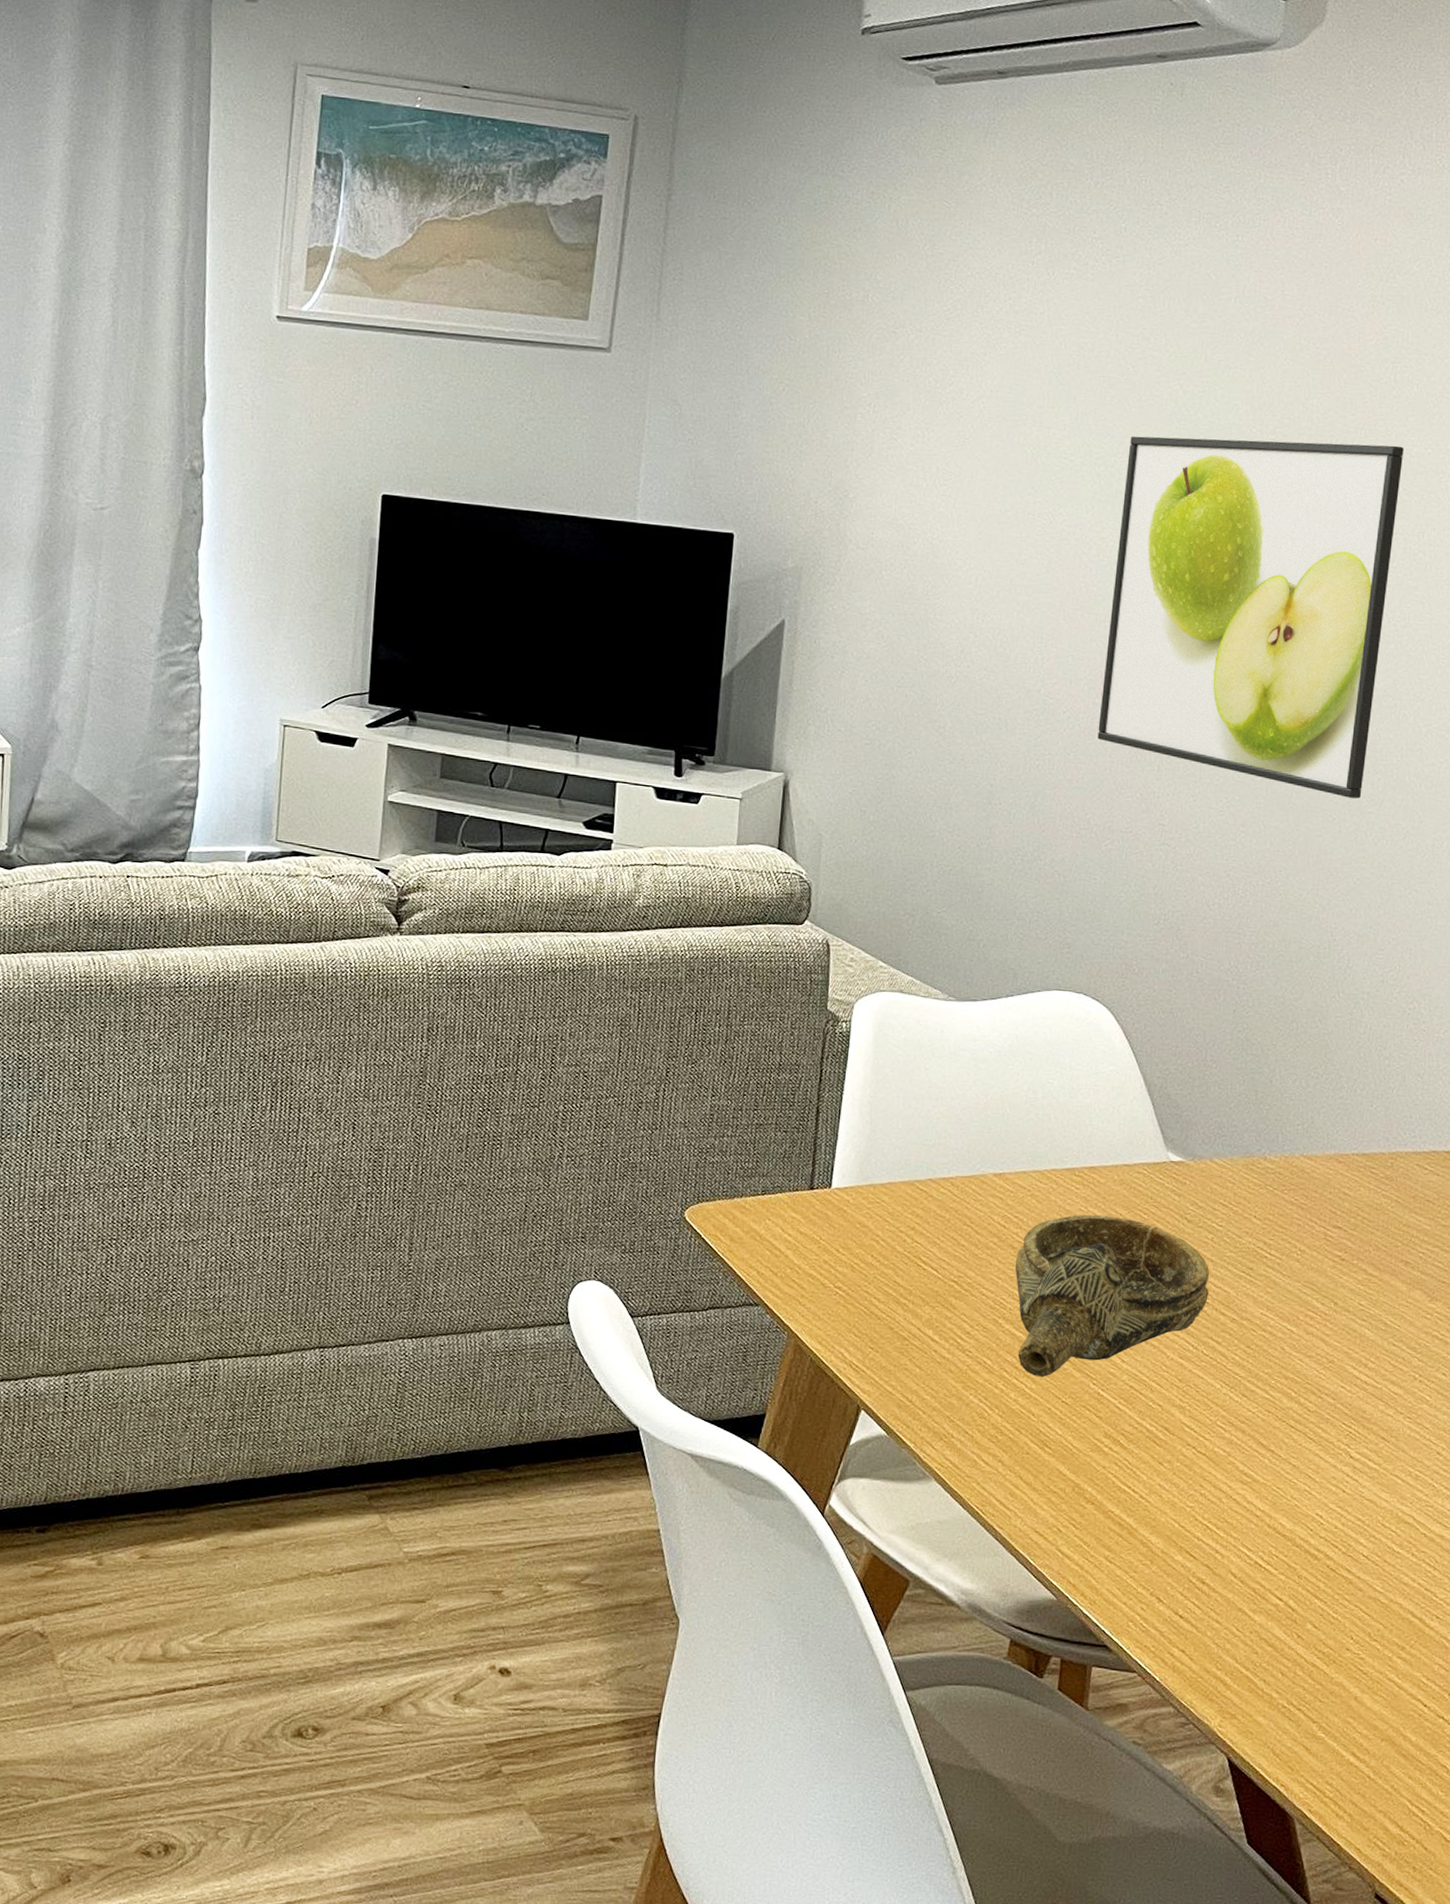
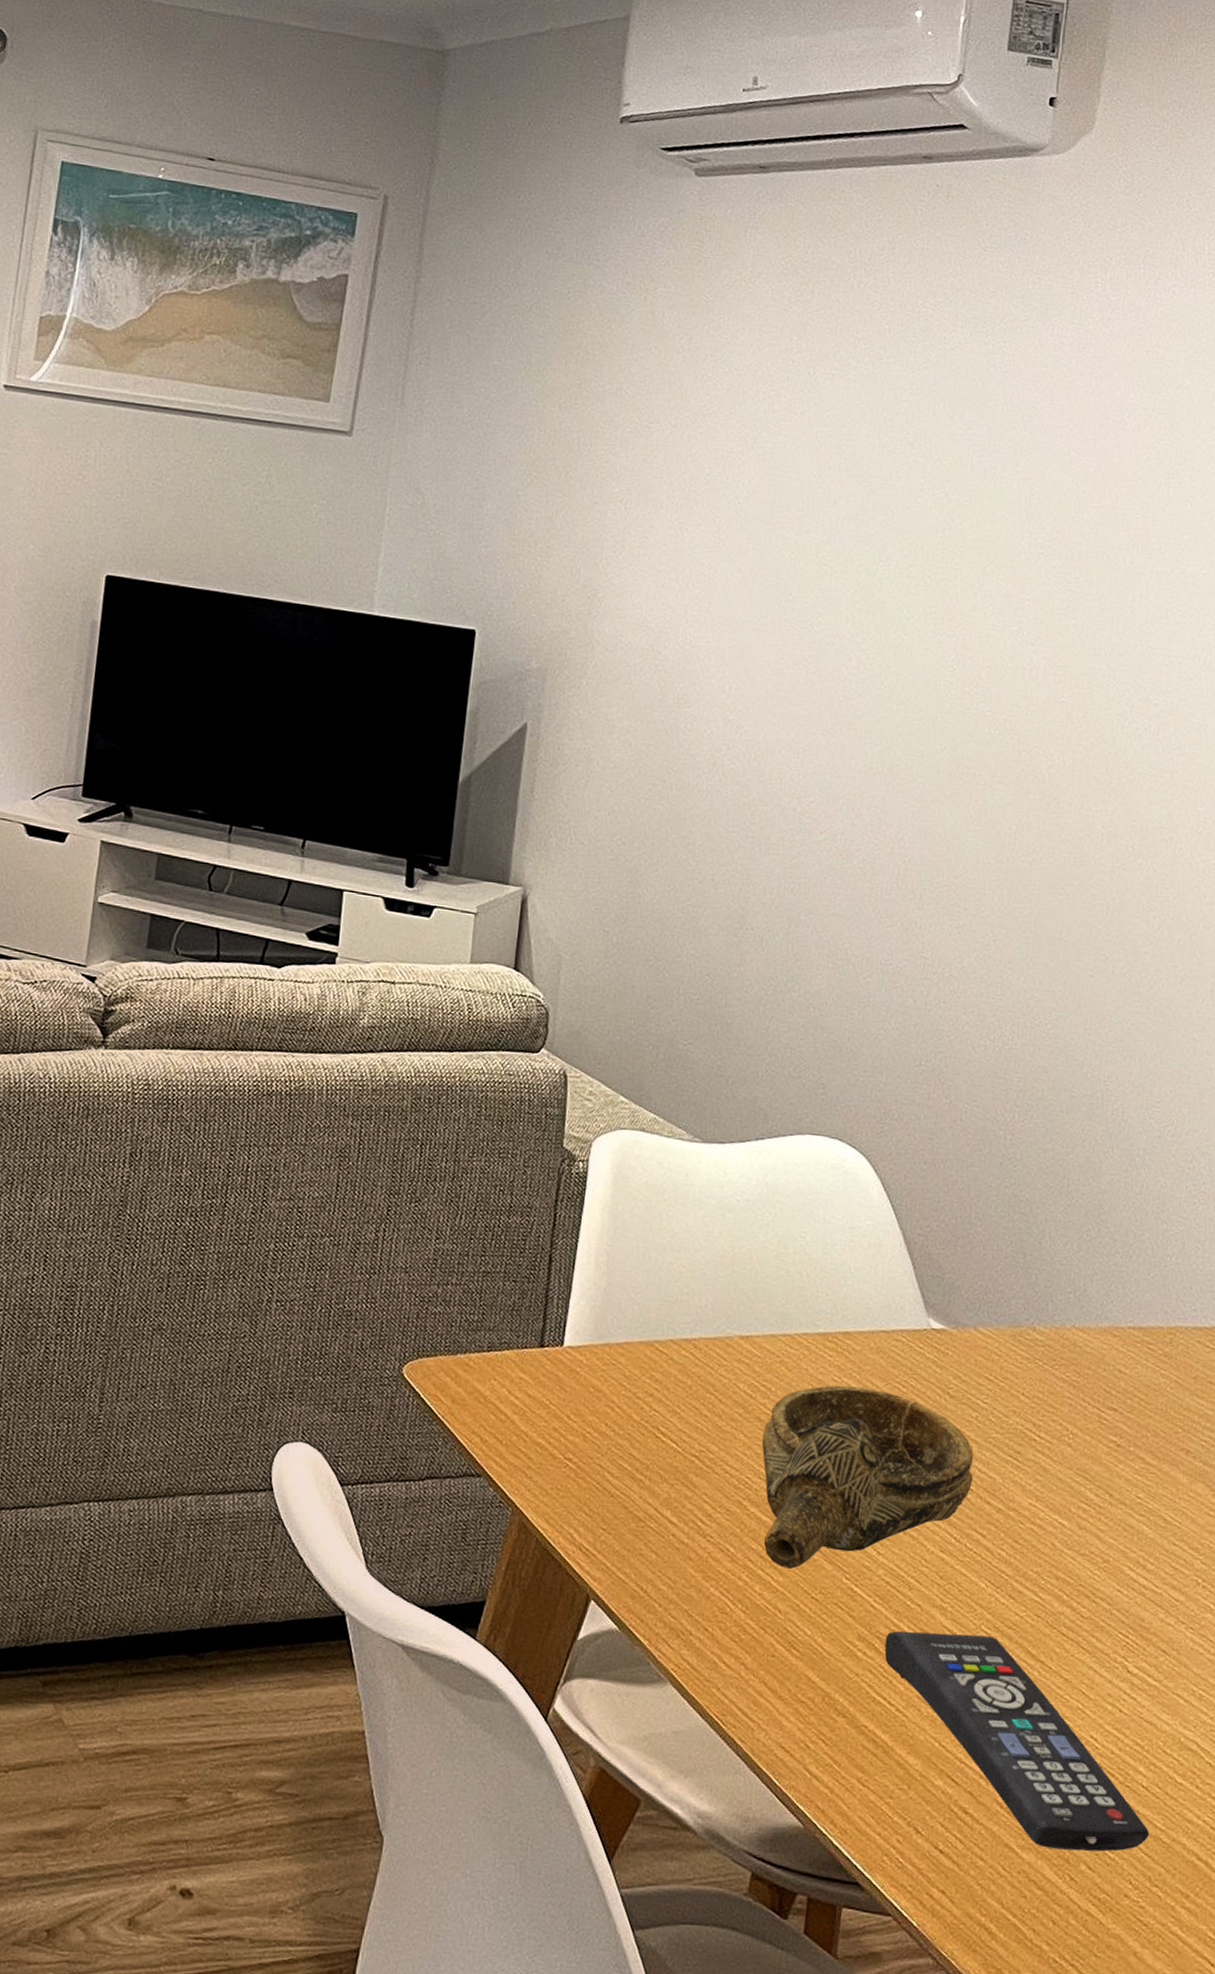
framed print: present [1097,436,1404,799] -> none [856,544,1178,937]
remote control: none [1128,1428,1370,1613] -> present [884,1630,1150,1852]

